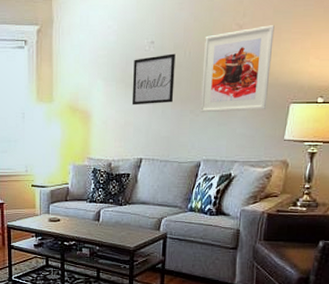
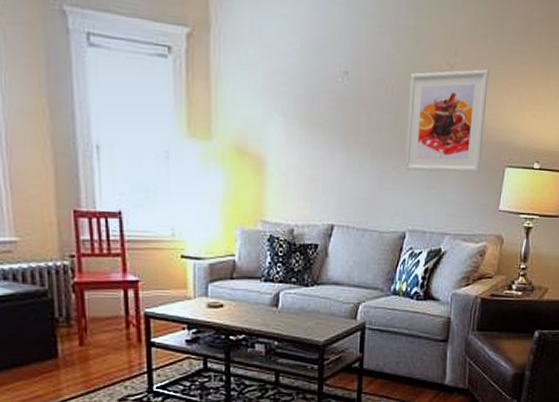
wall art: present [131,53,176,105] -> none [320,90,375,155]

